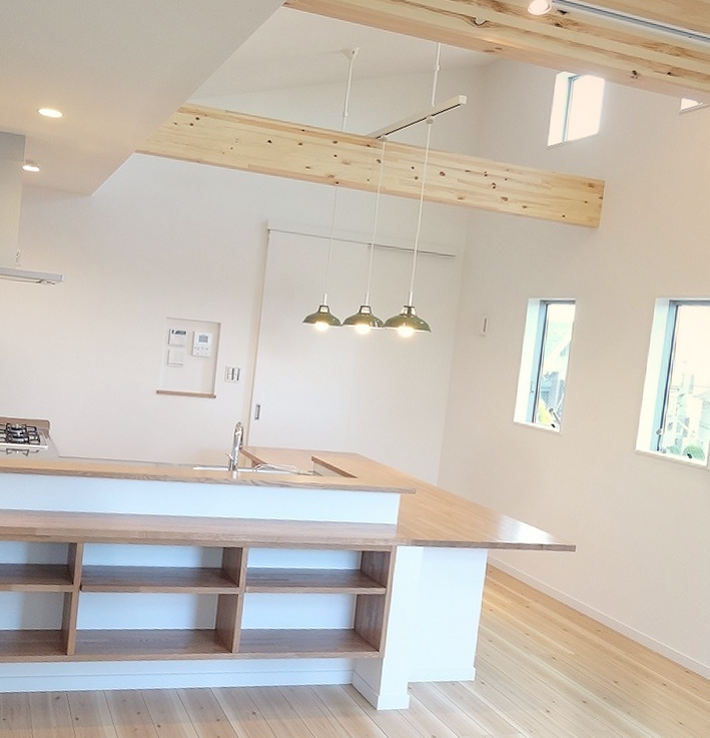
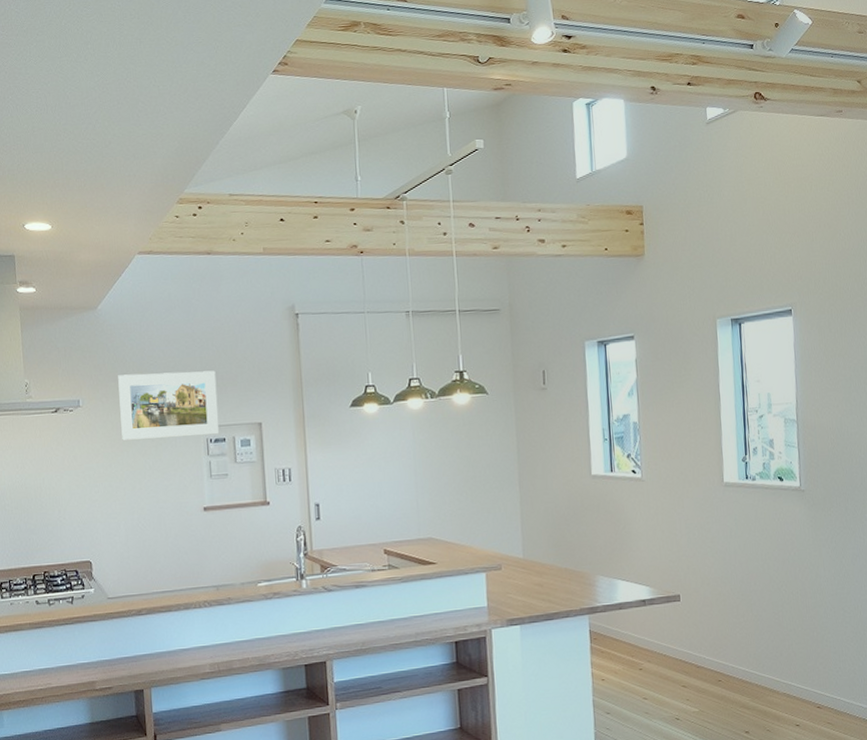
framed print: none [94,259,187,327] -> present [118,370,219,440]

